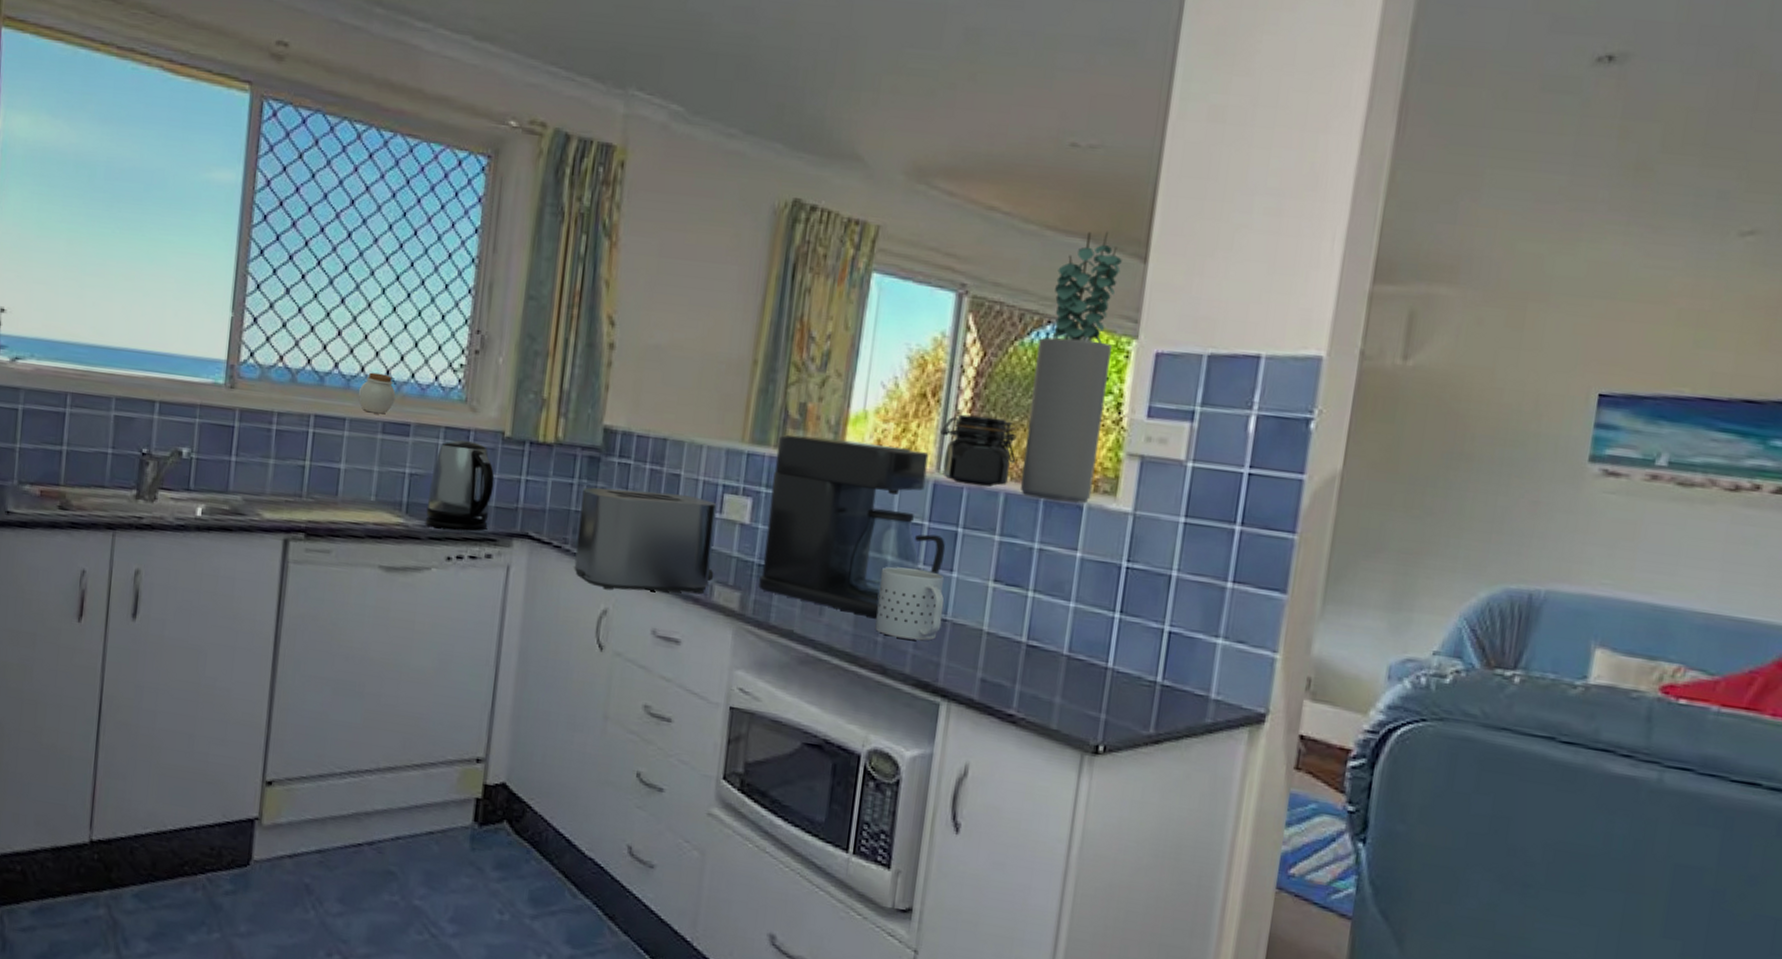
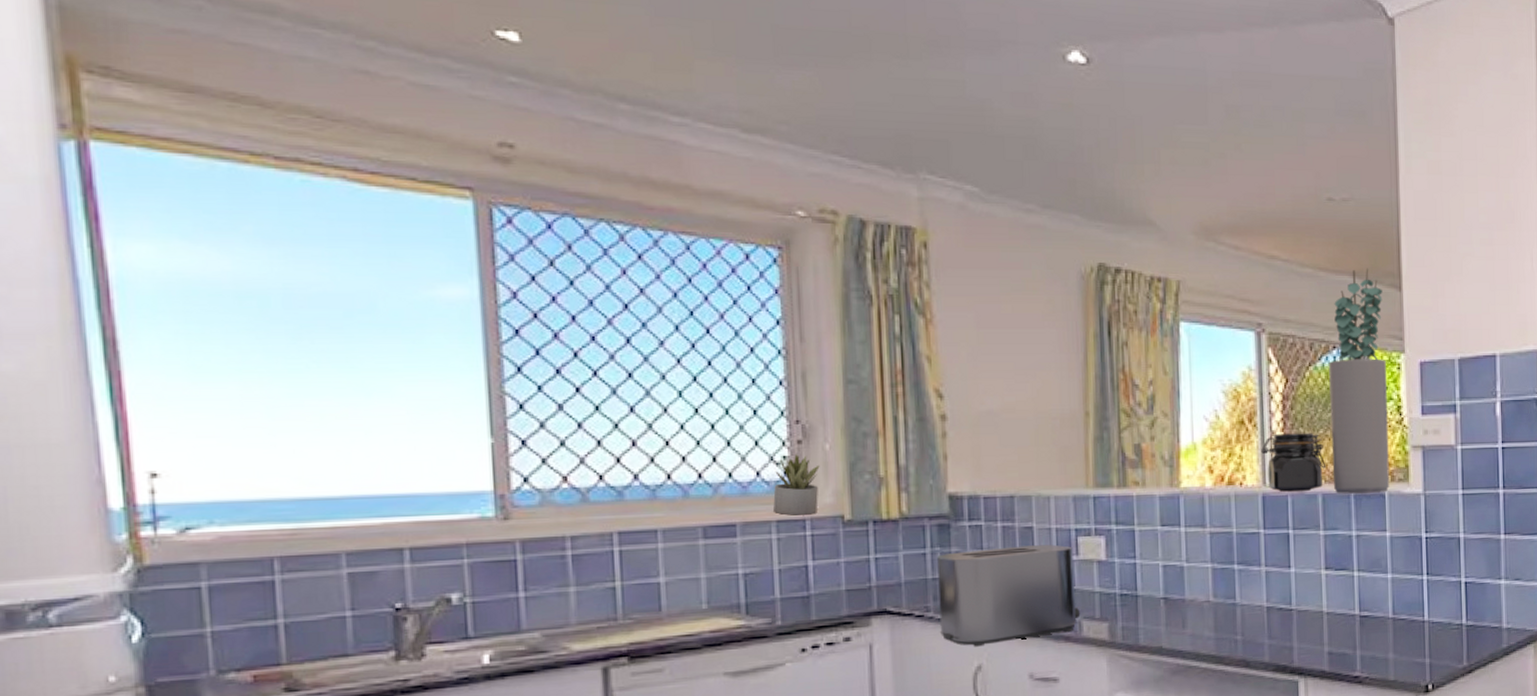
jar: present [358,372,396,414] -> none [667,478,713,520]
kettle: present [425,440,495,532] -> none [769,531,841,624]
succulent plant: none [444,362,491,426] -> present [773,453,820,516]
coffee maker: present [758,434,946,619] -> none [1120,469,1282,621]
mug: present [875,566,945,641] -> none [1230,571,1289,634]

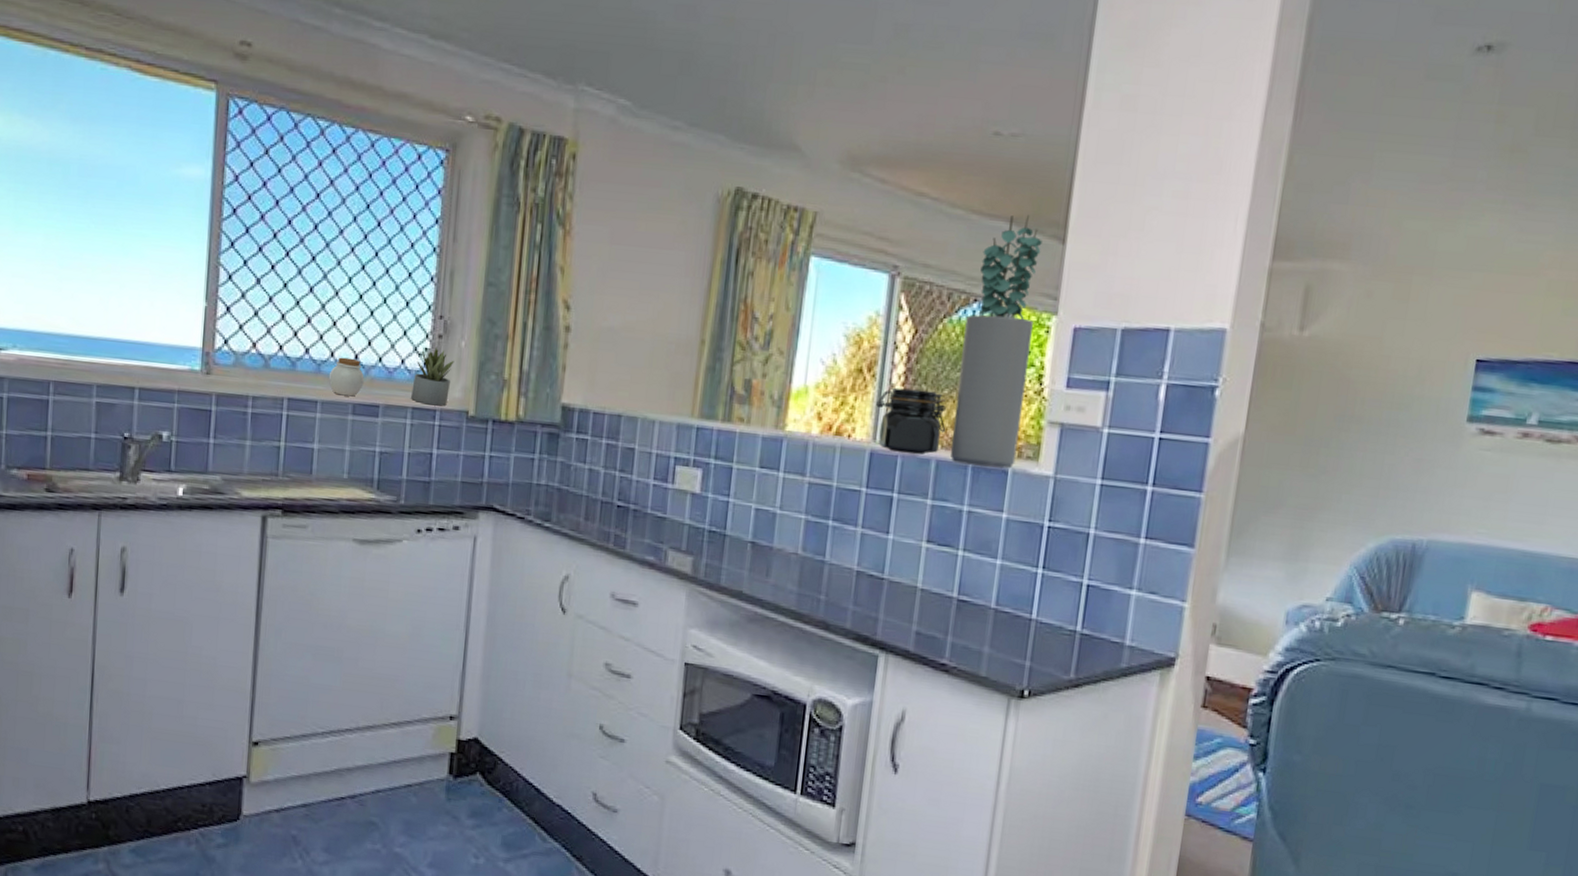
jar: none [667,478,713,520] -> present [328,357,364,397]
toaster: present [937,544,1081,647] -> none [536,462,670,559]

